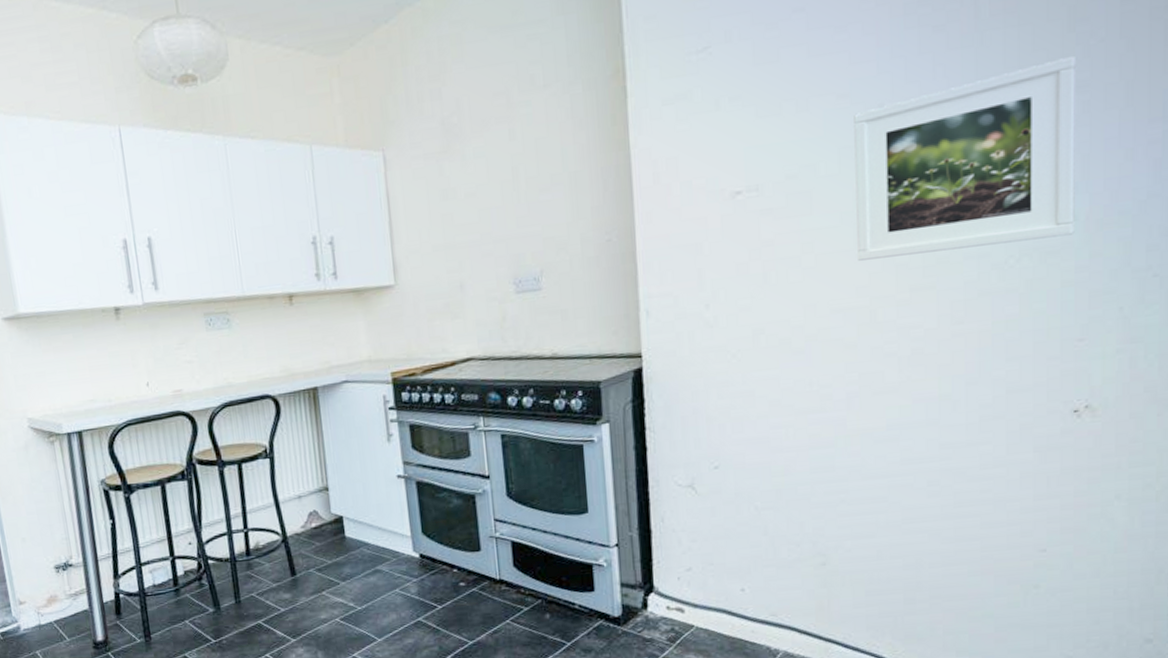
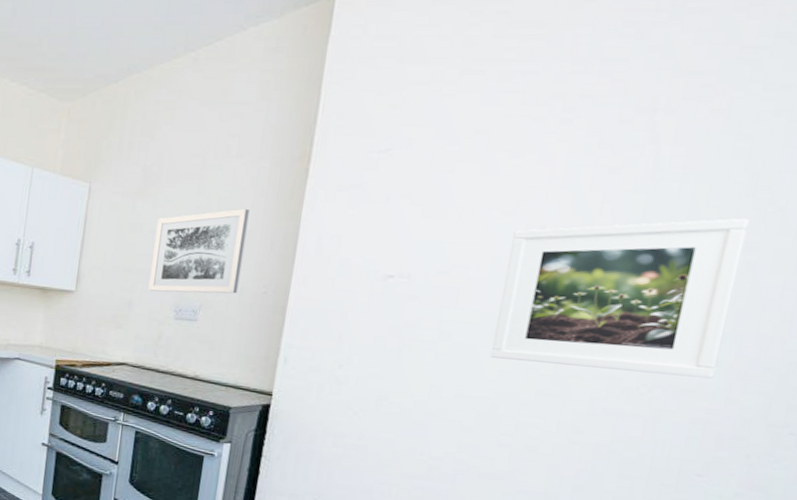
wall art: none [471,146,579,266] -> present [147,208,250,294]

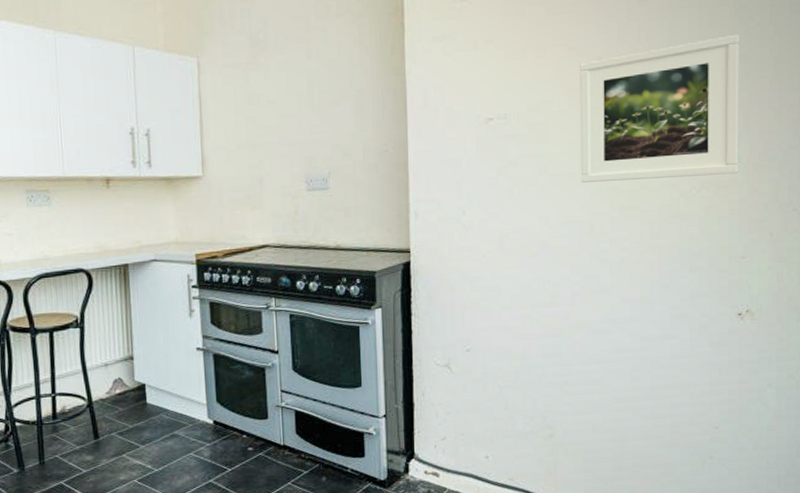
wall art: present [147,208,250,294] -> none [272,68,362,165]

